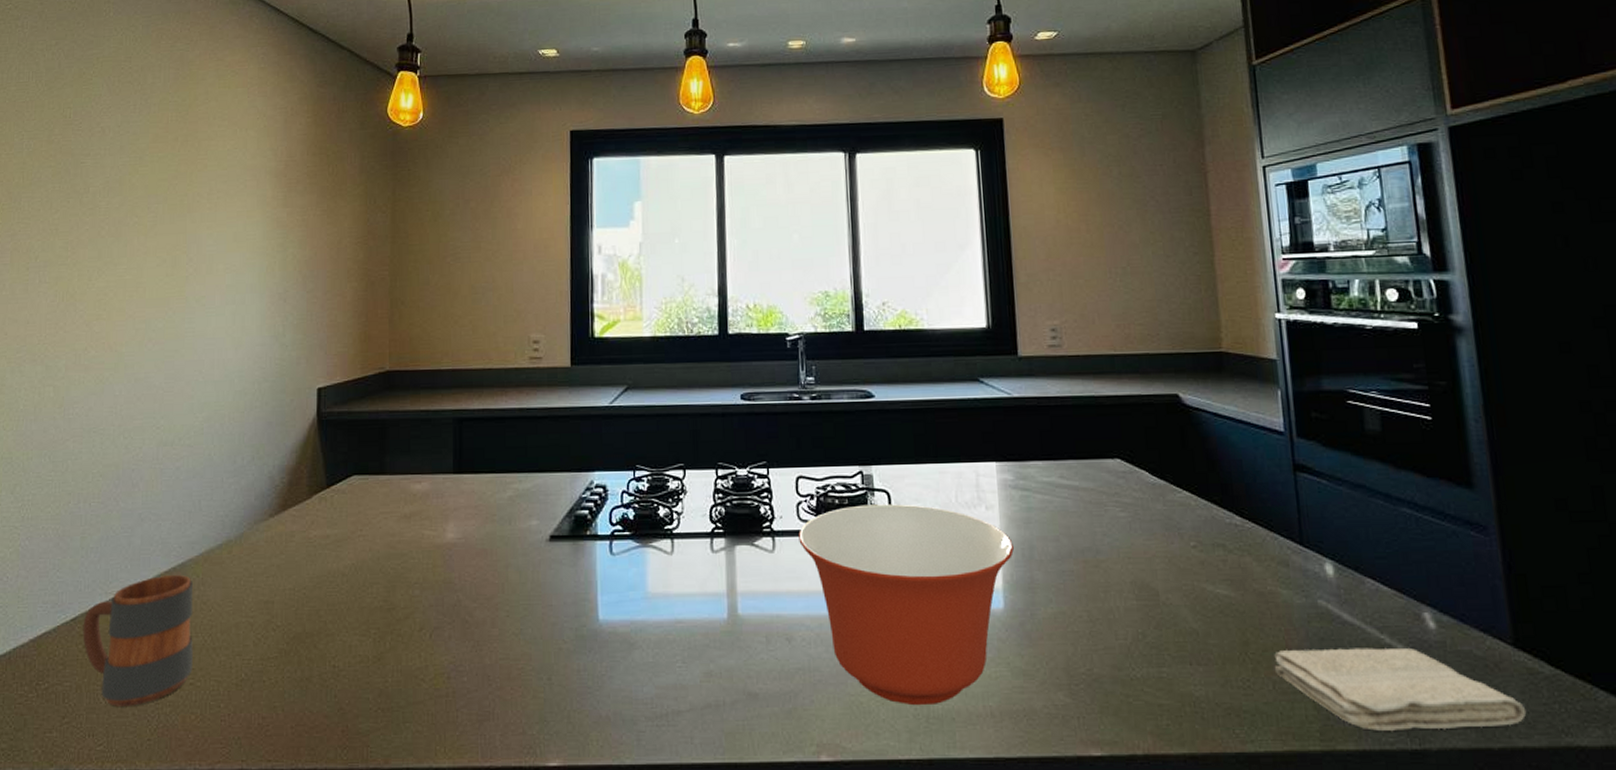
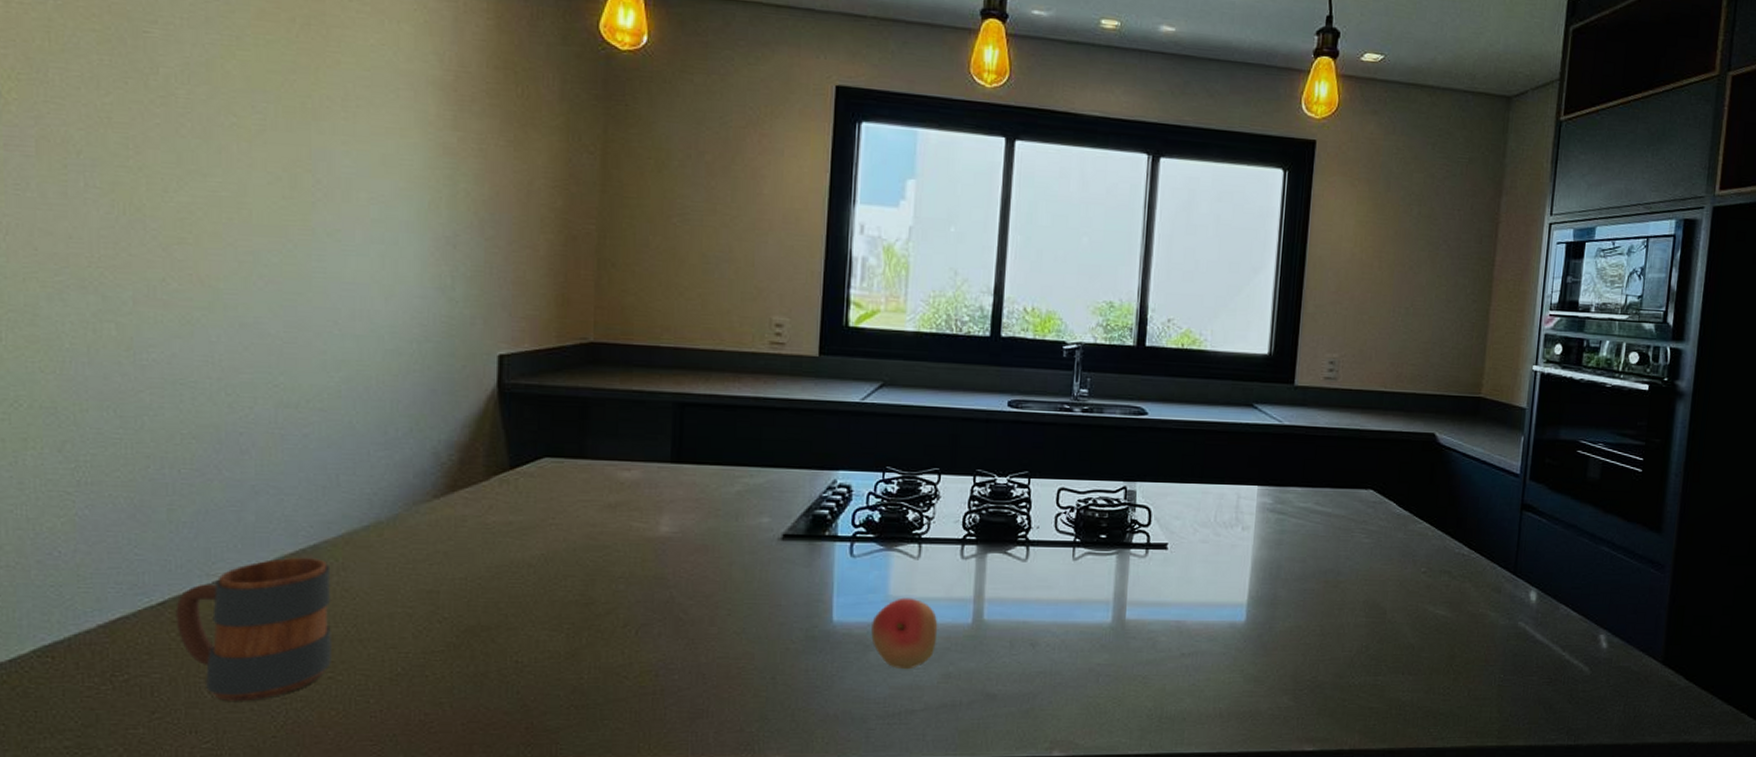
fruit: none [634,594,696,669] -> present [871,597,938,670]
mixing bowl: present [799,504,1014,706] -> none [1054,519,1263,707]
washcloth: present [1274,647,1527,731] -> none [1471,662,1660,730]

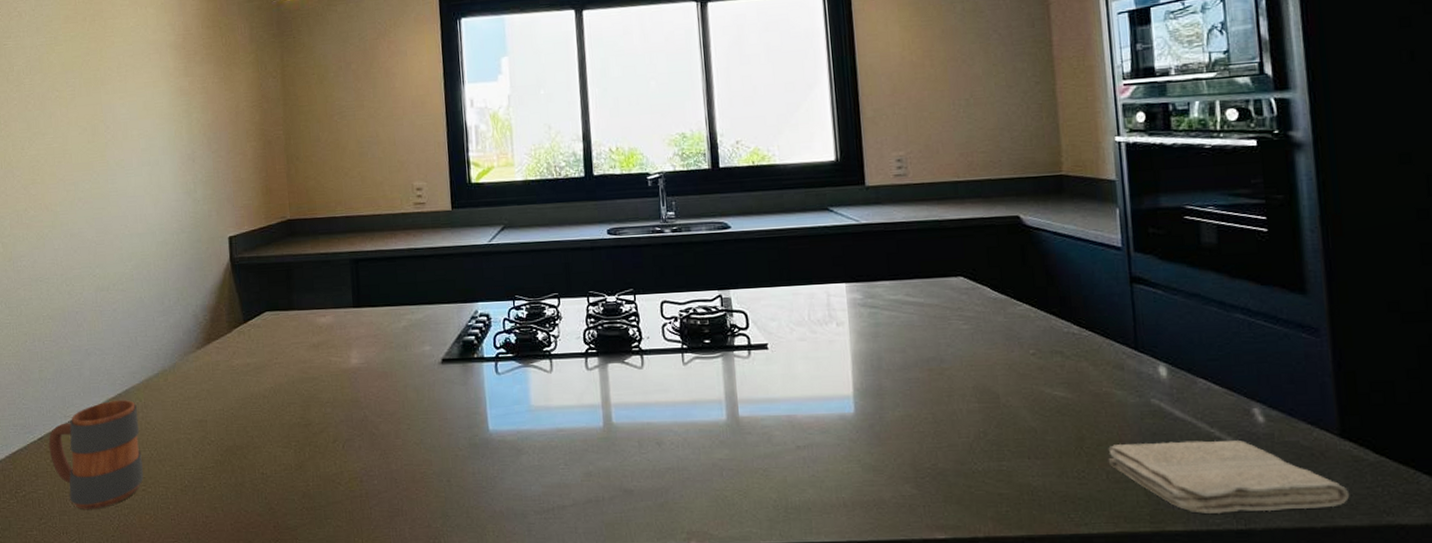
fruit: present [871,597,938,670] -> none [520,406,576,470]
washcloth: none [1471,662,1660,730] -> present [1108,440,1350,513]

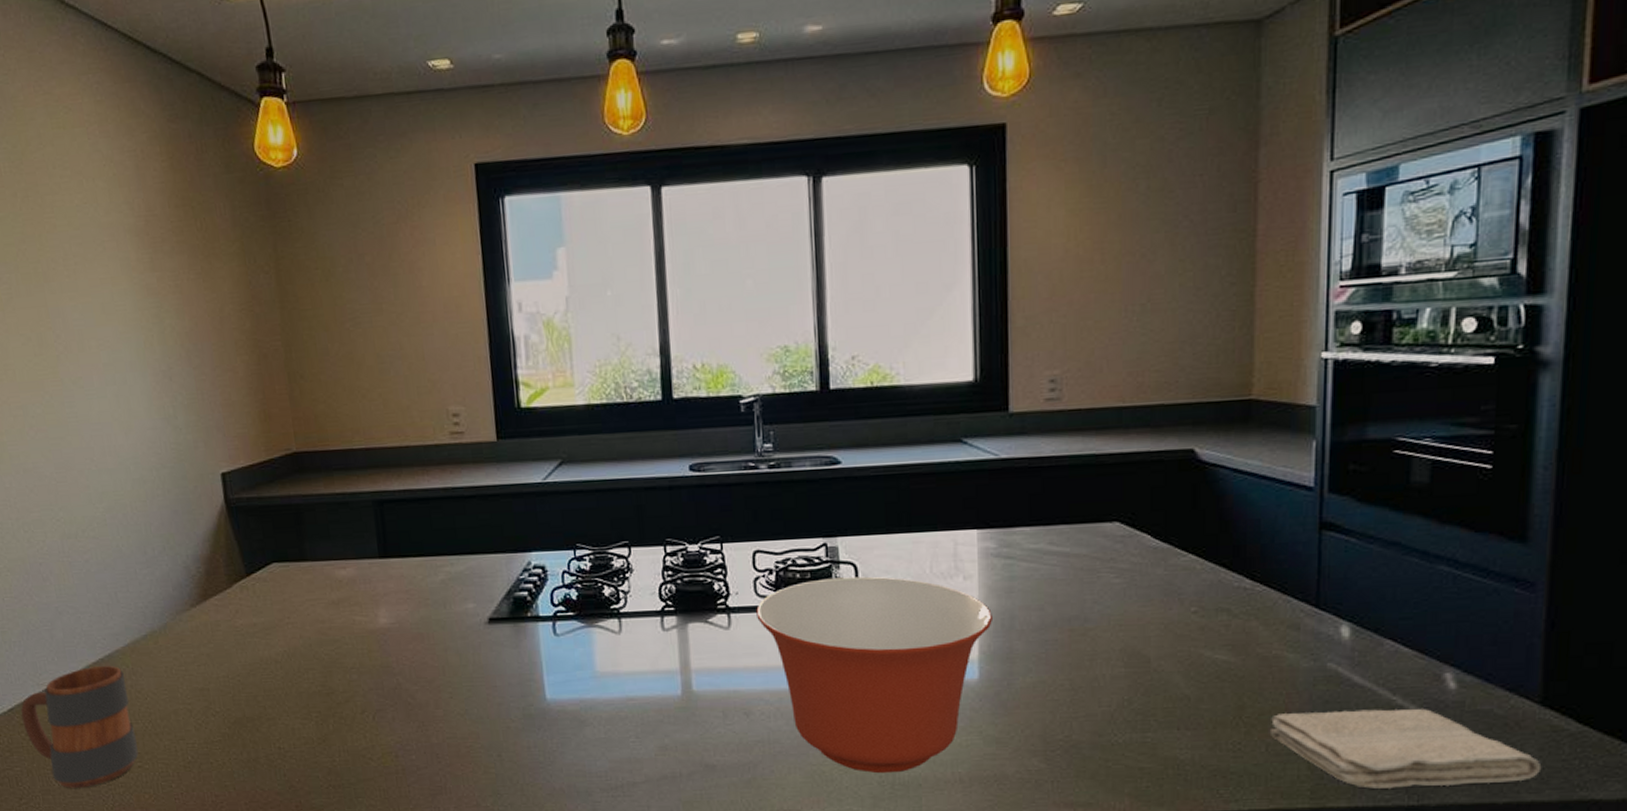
mixing bowl: none [665,323,863,498] -> present [756,576,992,774]

